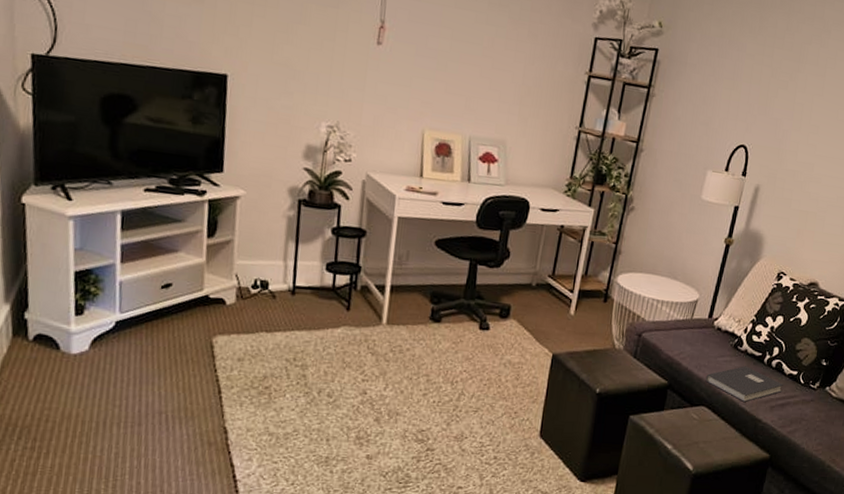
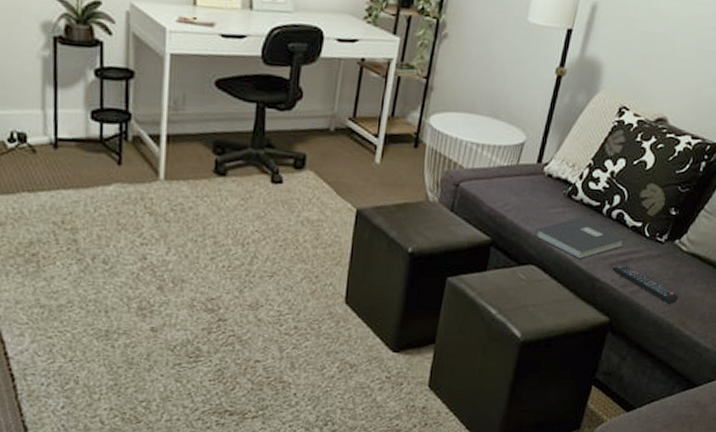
remote control: none [772,408,829,443] -> present [612,265,678,304]

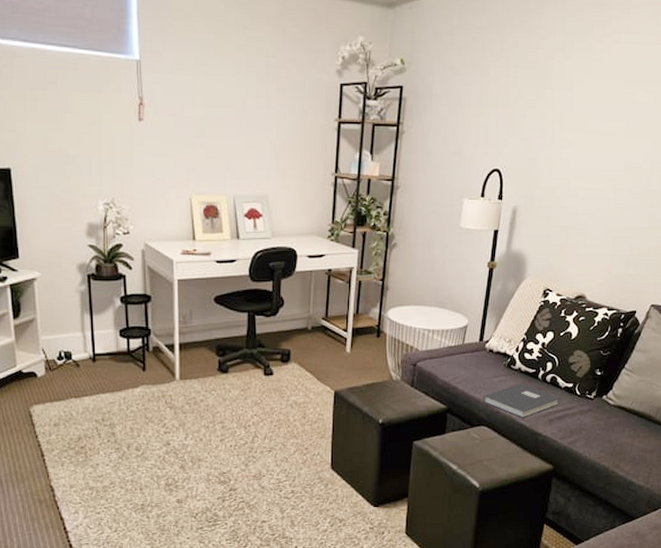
remote control: present [612,265,678,304] -> none [551,421,610,450]

